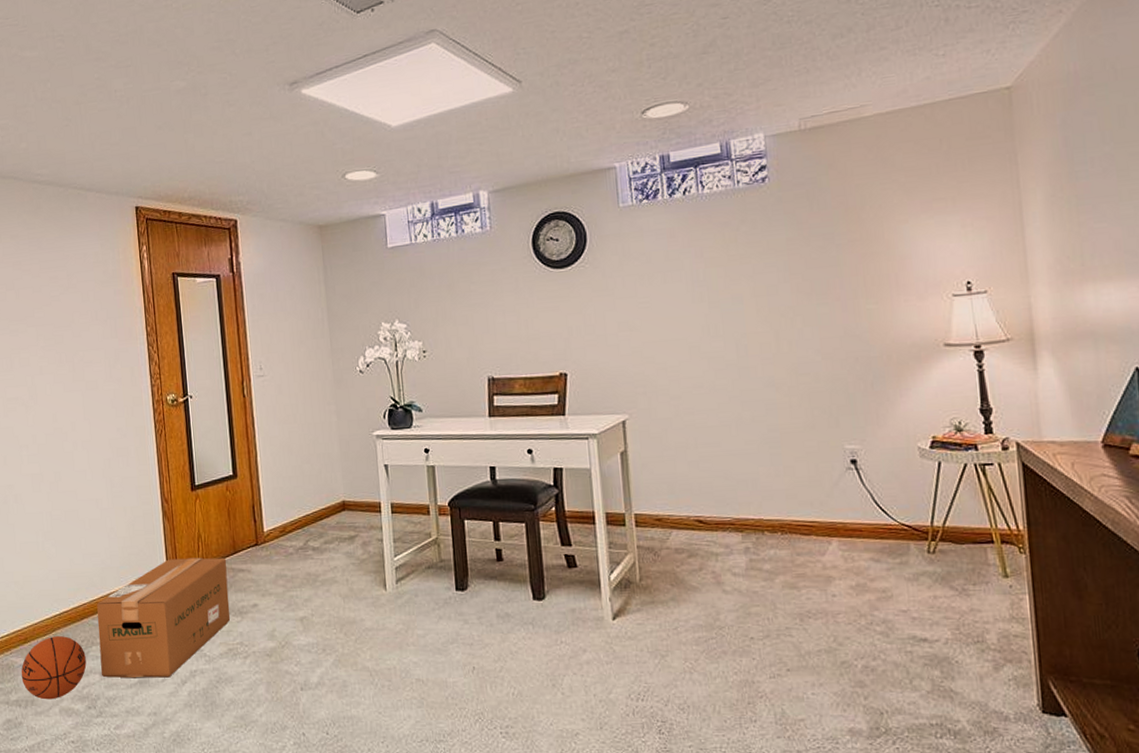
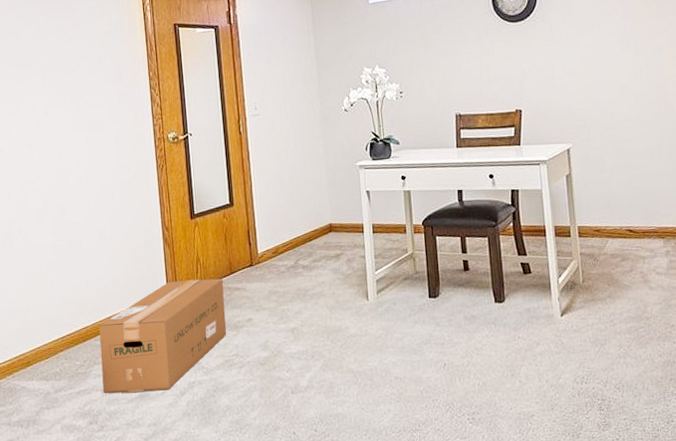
basketball: present [21,636,87,700] -> none [23,358,89,419]

